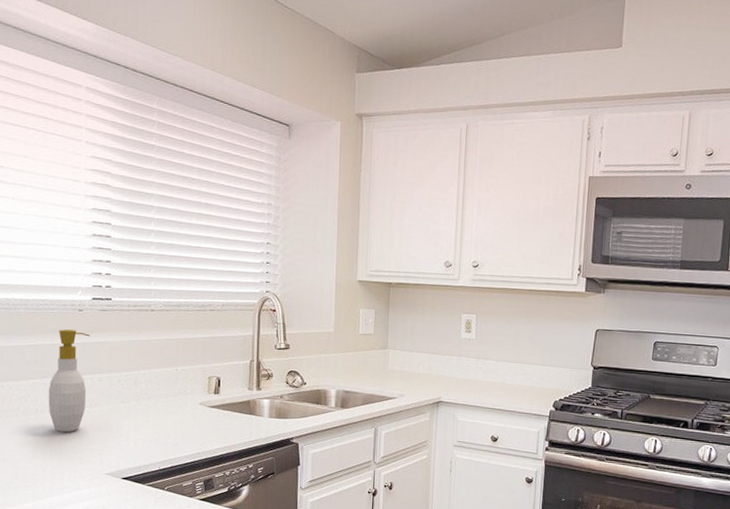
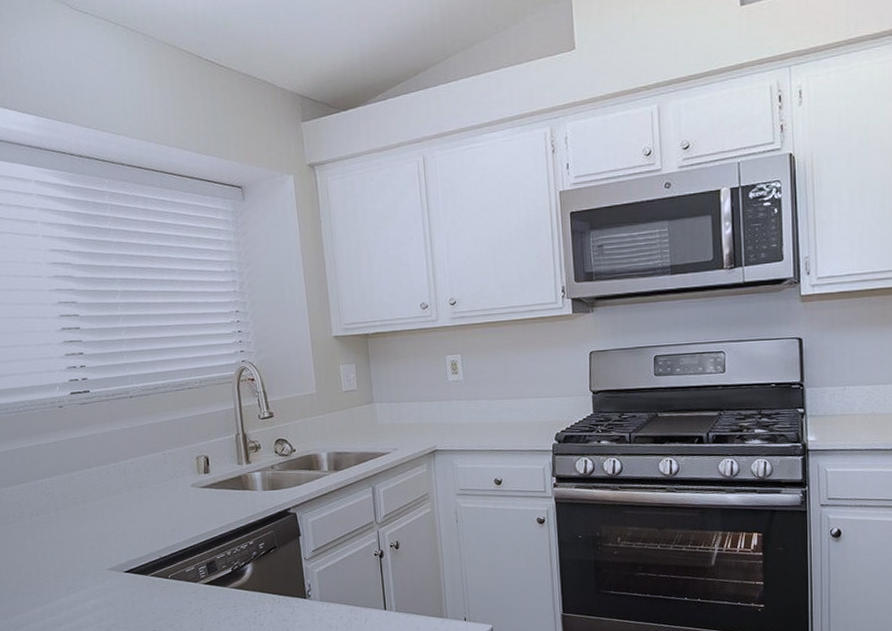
soap bottle: present [48,329,90,433] -> none [40,428,79,533]

